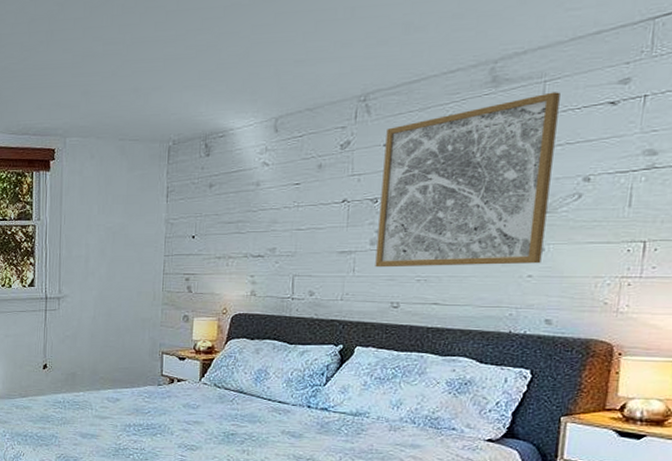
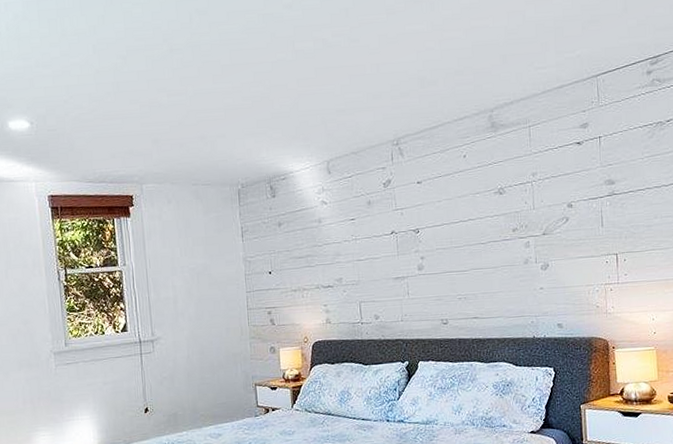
wall art: present [375,92,560,268] -> none [418,135,548,290]

